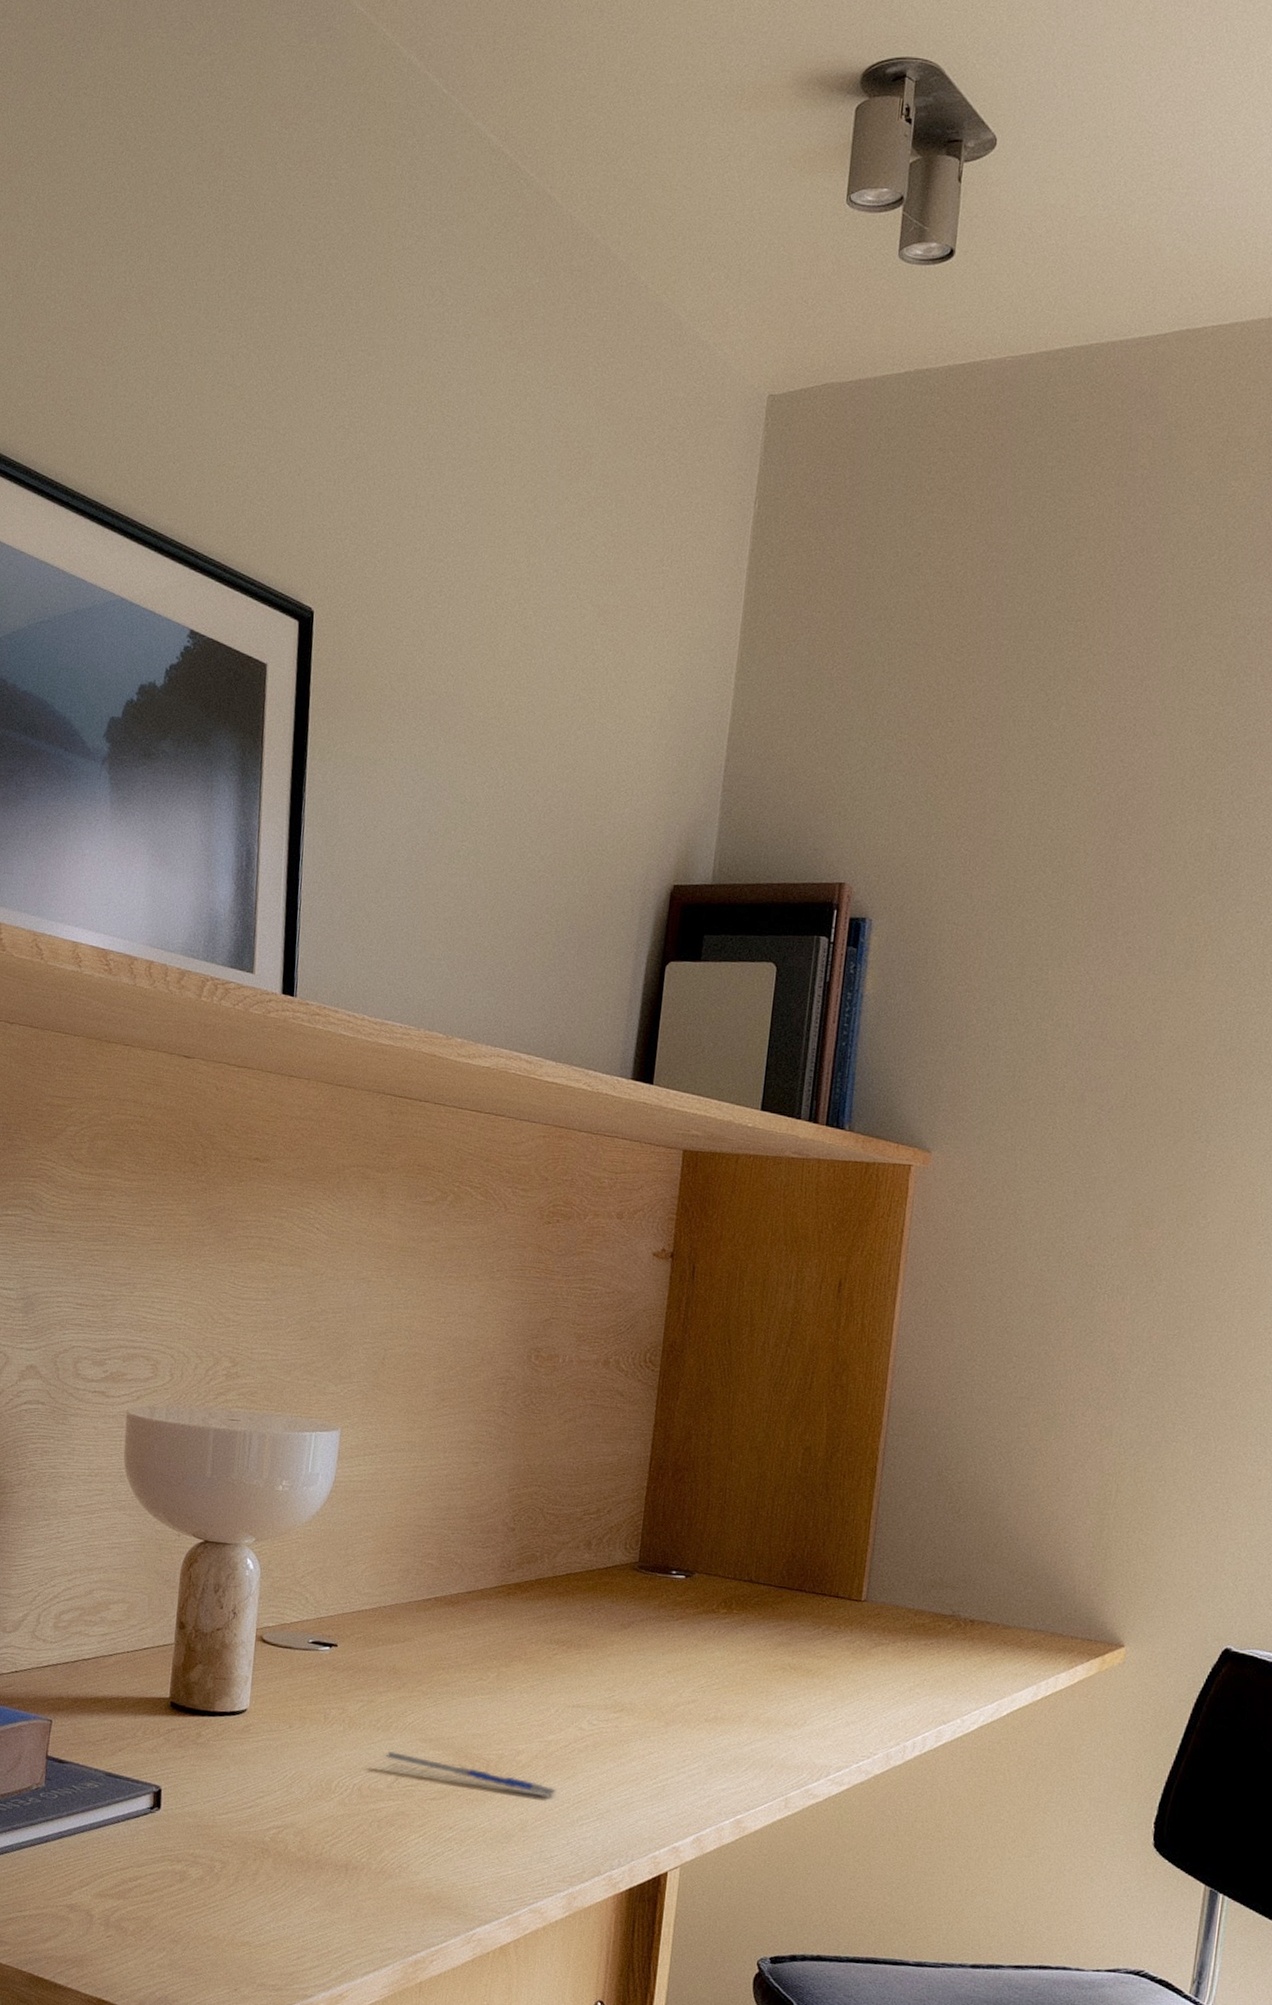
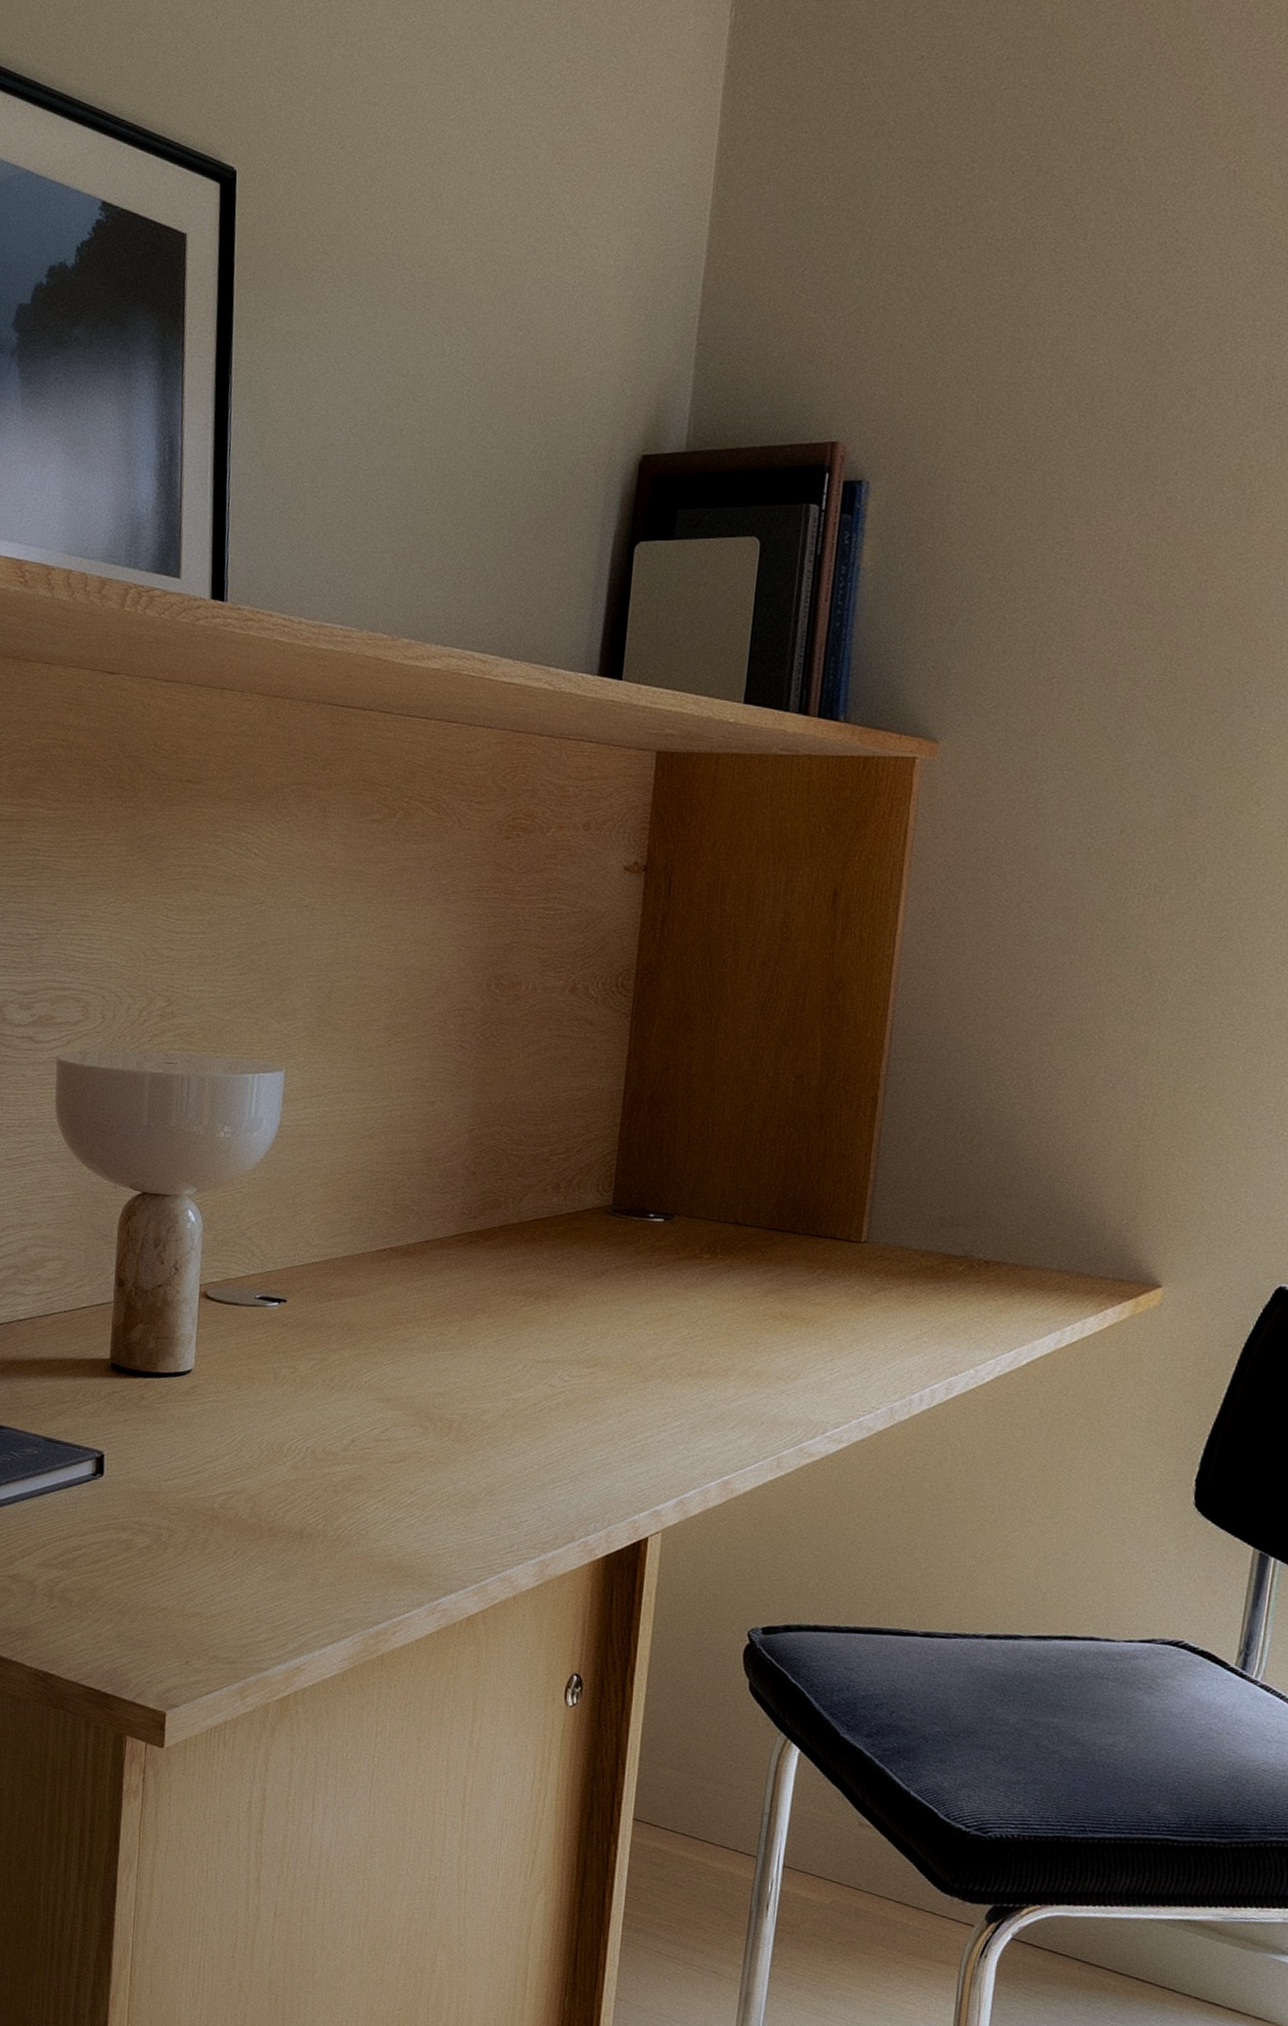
pen: present [383,1751,556,1797] -> none [338,1412,526,1458]

